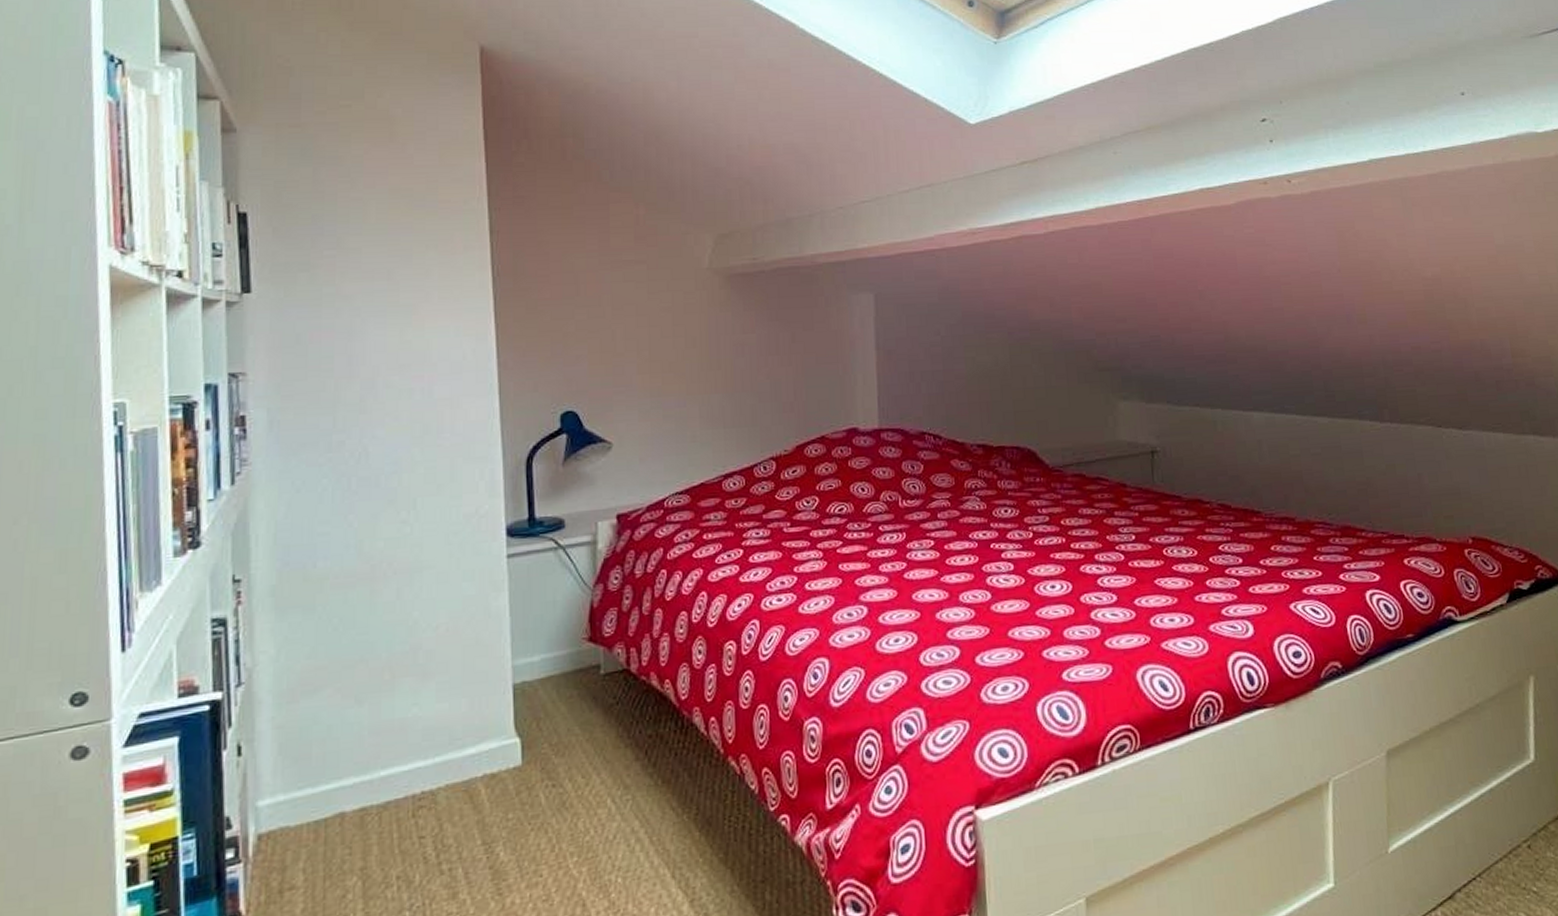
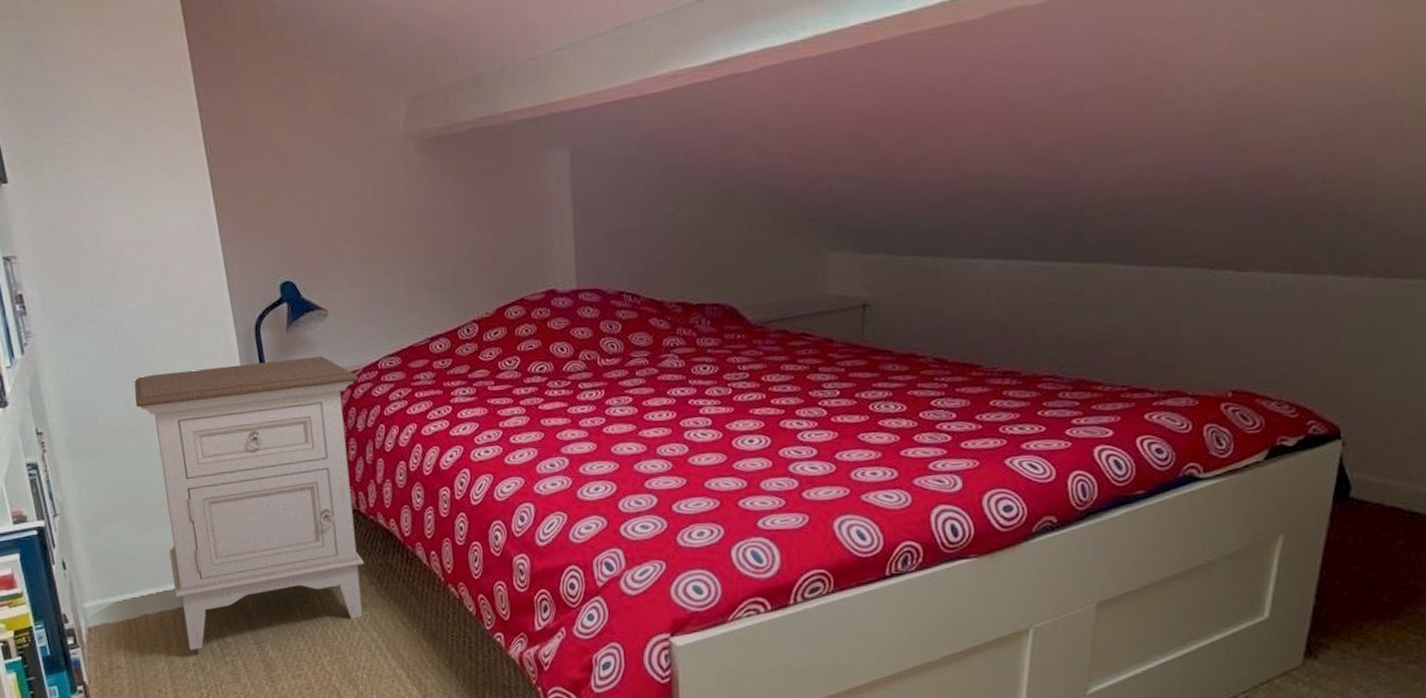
nightstand: none [369,493,640,858] -> present [134,356,365,650]

